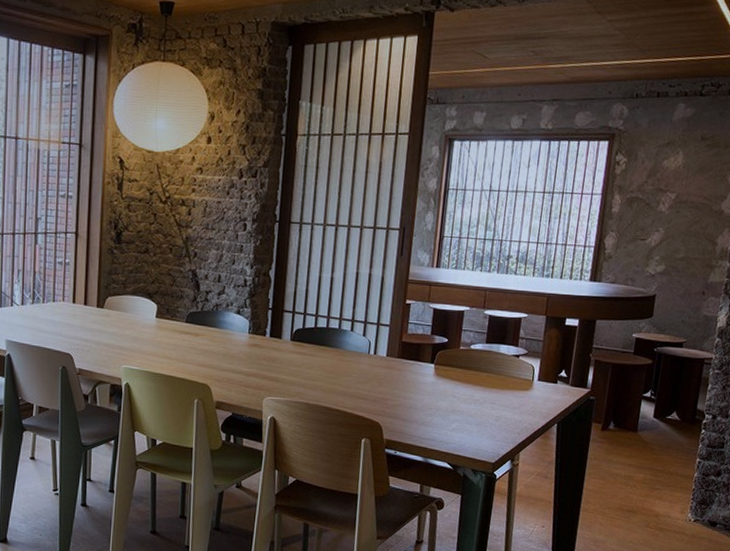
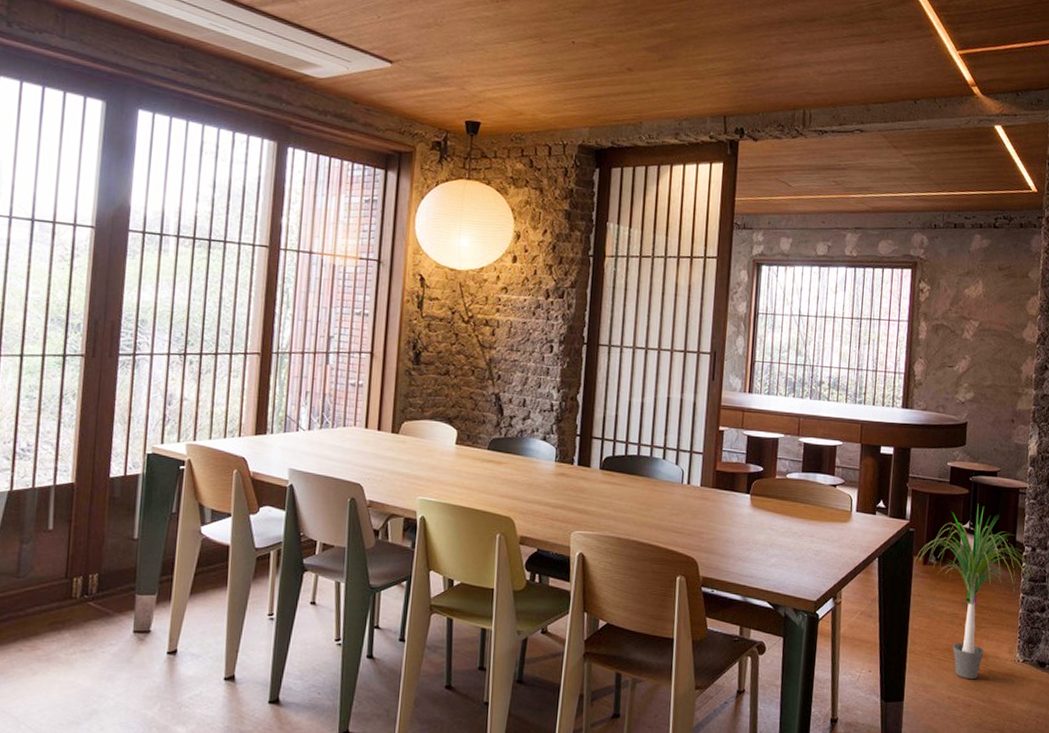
potted plant: none [593,373,712,536] -> present [915,503,1034,680]

